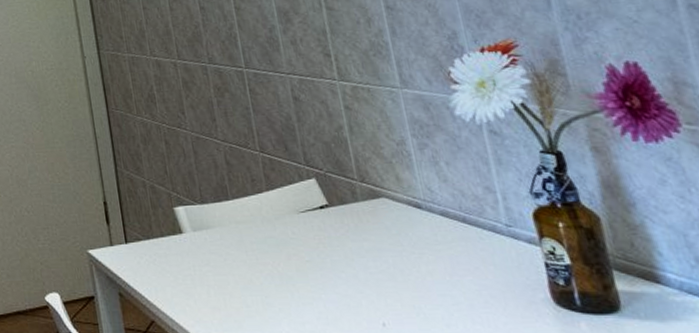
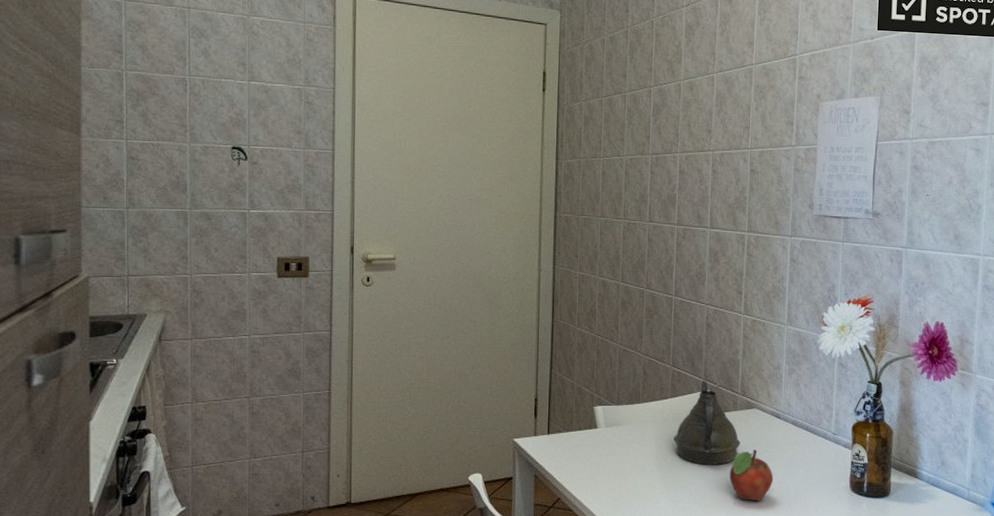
teapot: none [281,167,373,274] -> present [674,381,740,465]
fruit: none [366,251,433,322] -> present [729,449,774,501]

